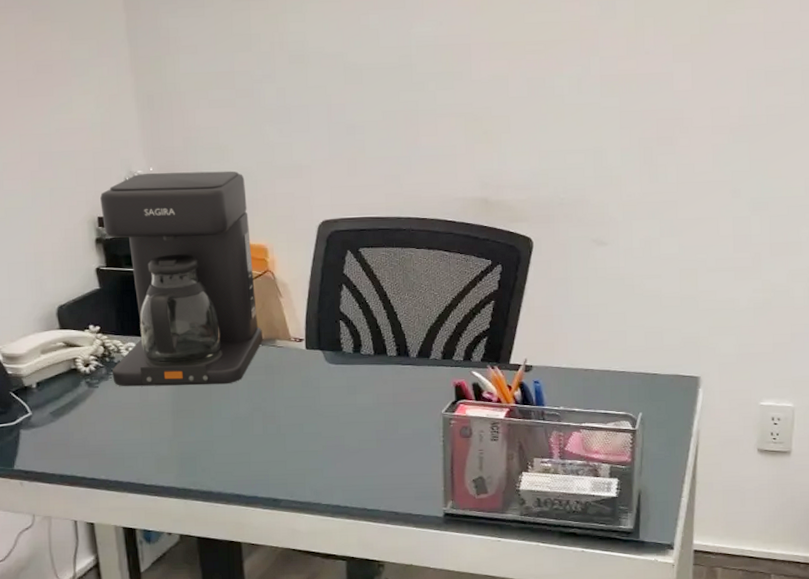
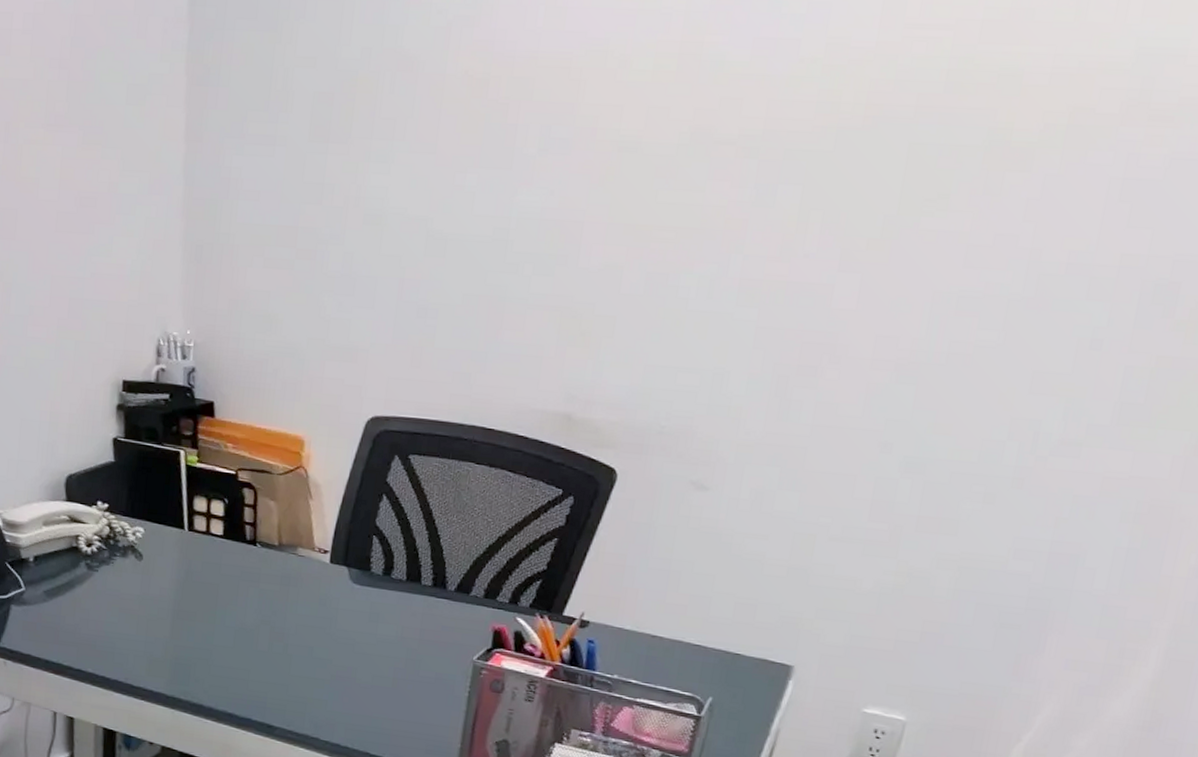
coffee maker: present [100,171,263,387] -> none [114,336,291,590]

